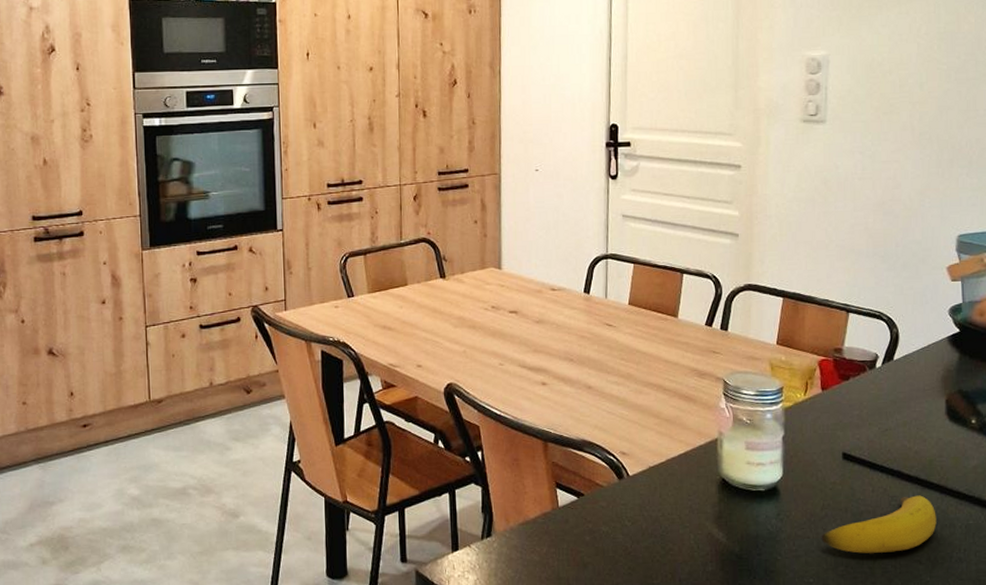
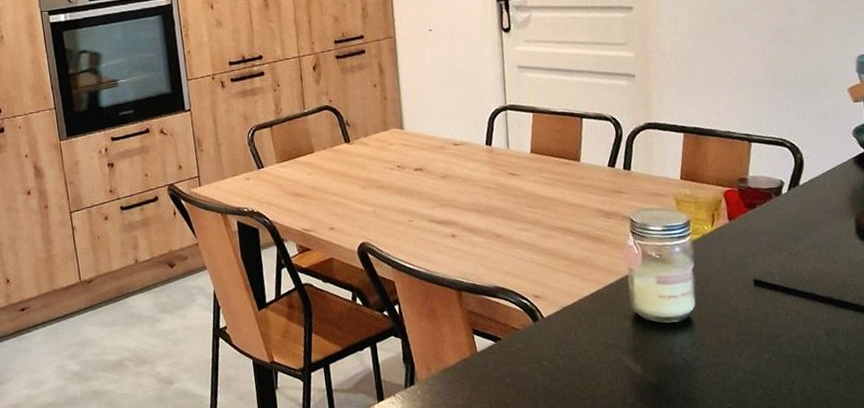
banana: present [821,495,937,554] -> none [737,315,853,376]

